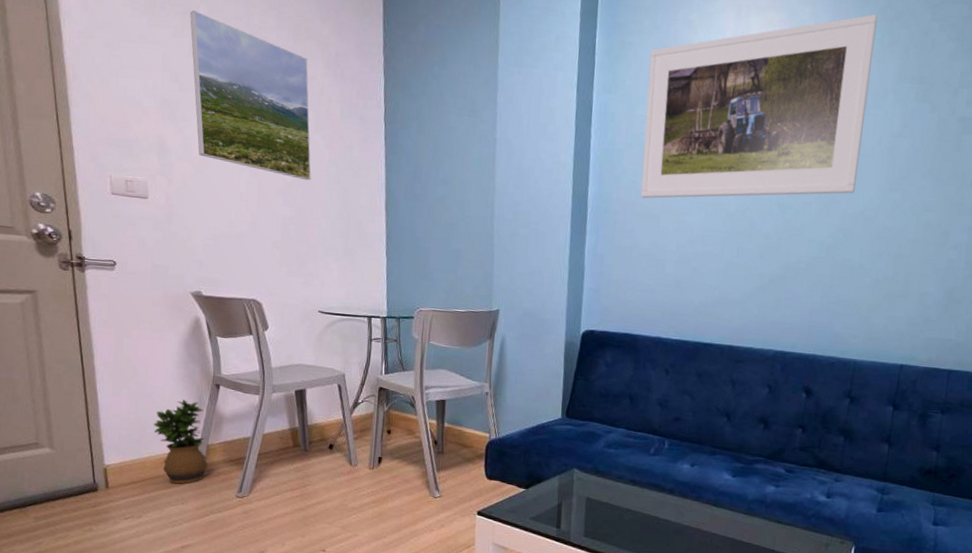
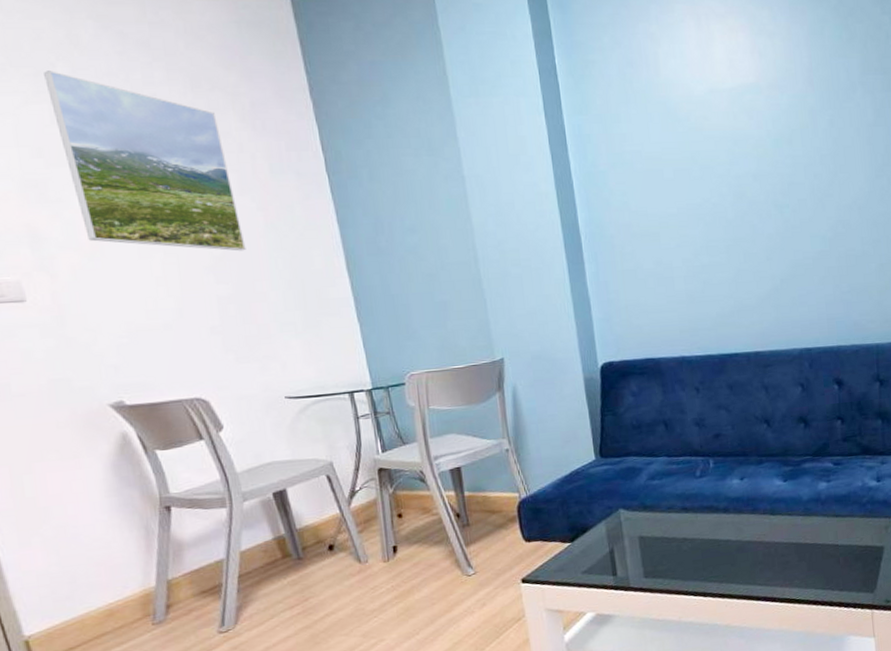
potted plant: present [154,400,208,484] -> none [87,533,173,637]
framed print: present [640,14,878,199] -> none [616,12,844,218]

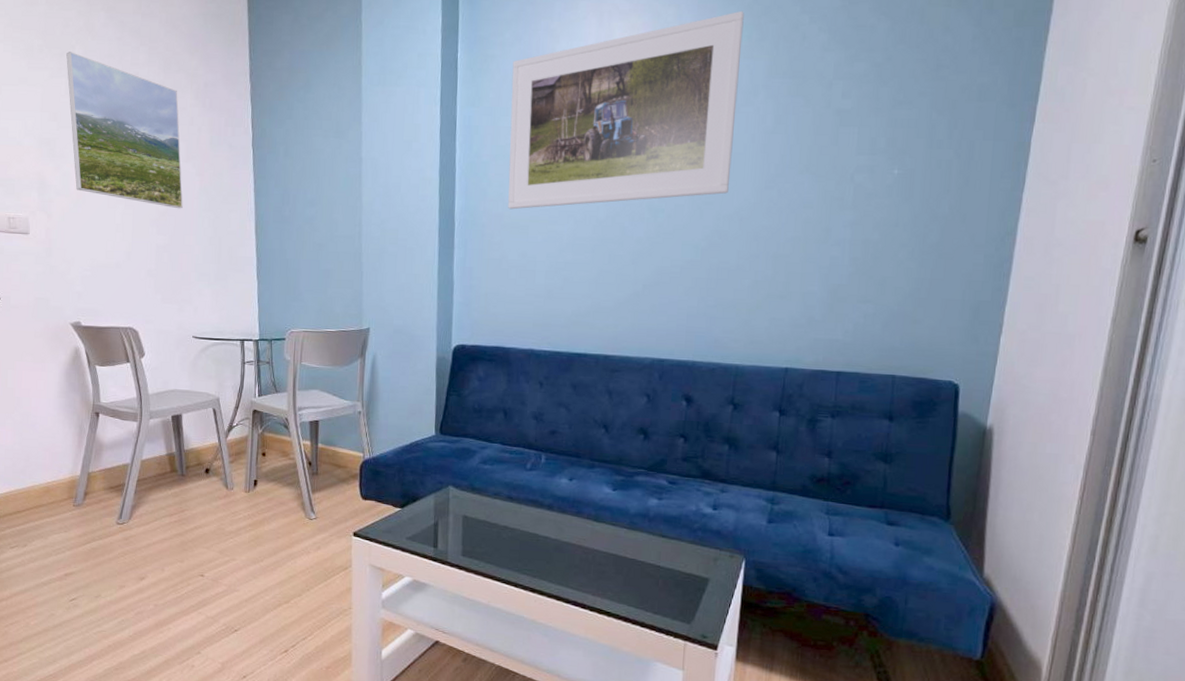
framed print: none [616,12,844,218] -> present [508,10,744,210]

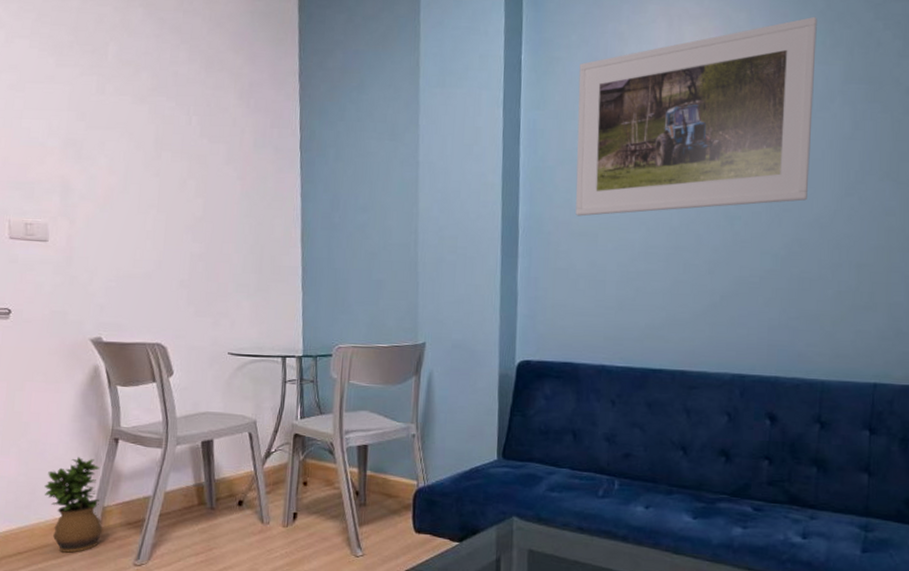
potted plant: none [37,429,89,512] -> present [44,457,103,553]
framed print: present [66,52,183,209] -> none [98,49,222,215]

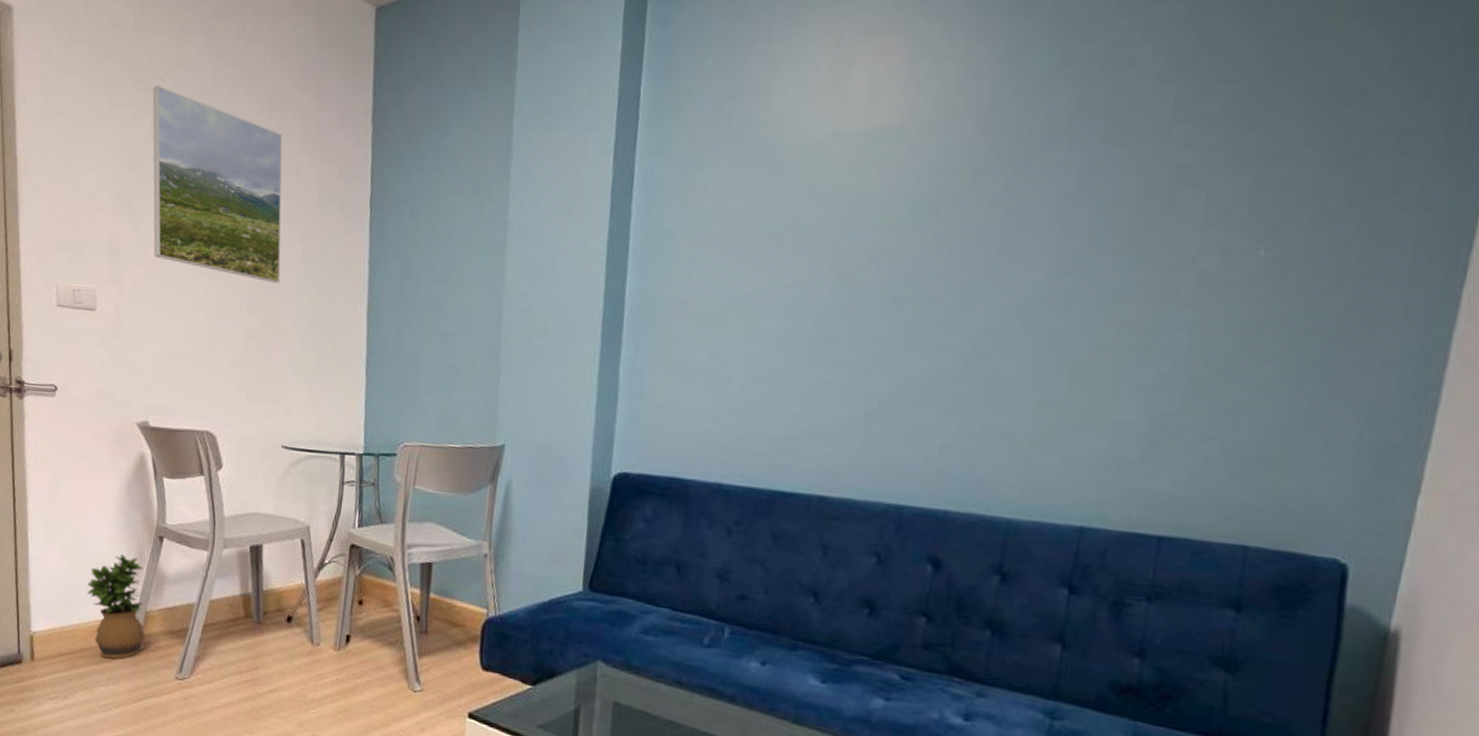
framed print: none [98,49,222,215] -> present [152,86,283,284]
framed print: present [575,16,817,217] -> none [697,26,1044,295]

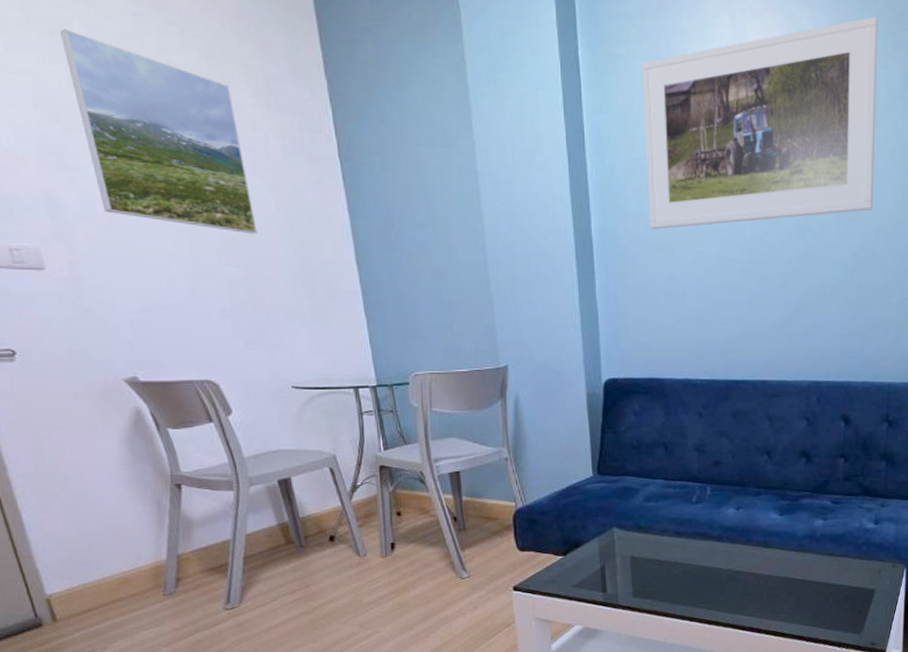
potted plant: present [87,554,145,659] -> none [103,507,182,605]
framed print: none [697,26,1044,295] -> present [641,15,878,230]

